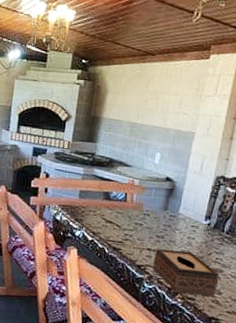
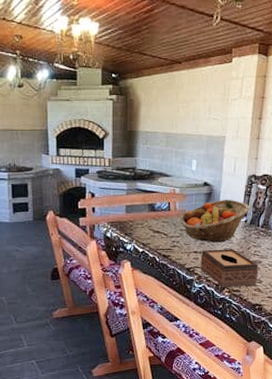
fruit basket: none [135,197,215,243] -> present [180,199,250,243]

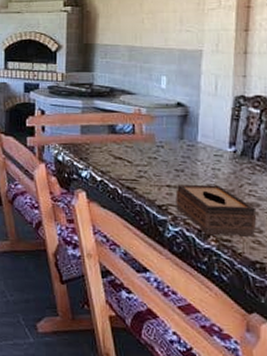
fruit basket: present [180,199,250,243] -> none [147,123,240,176]

